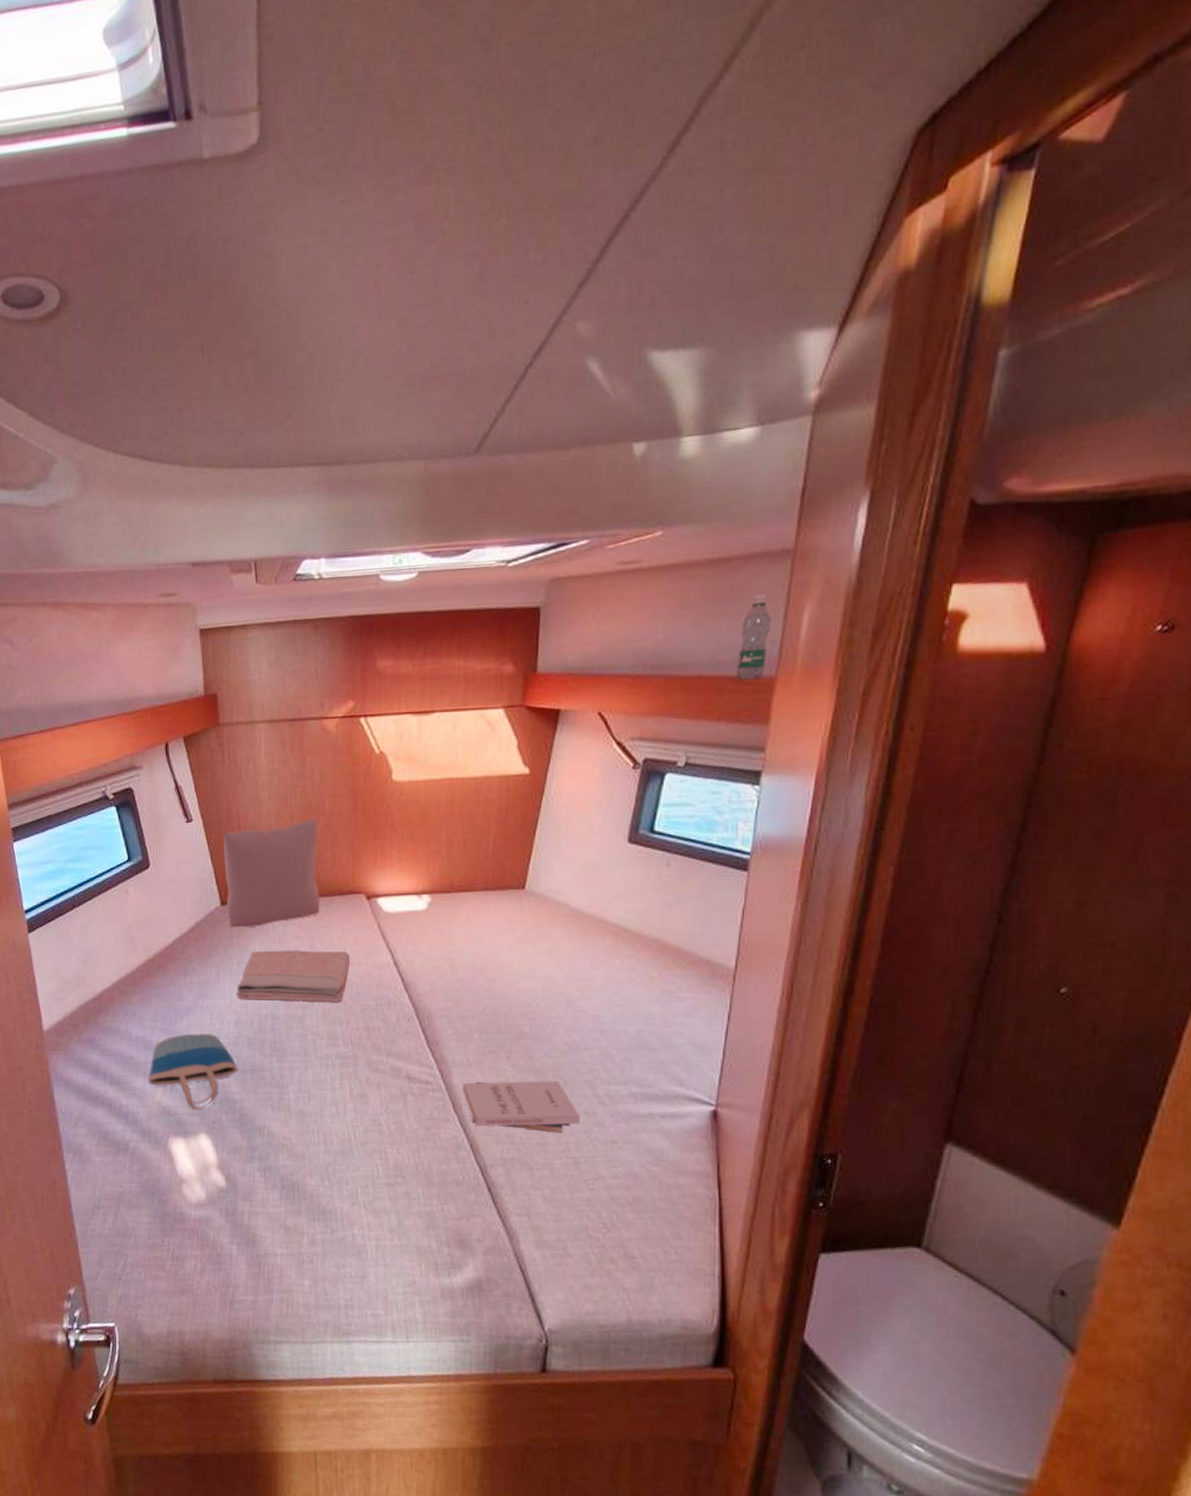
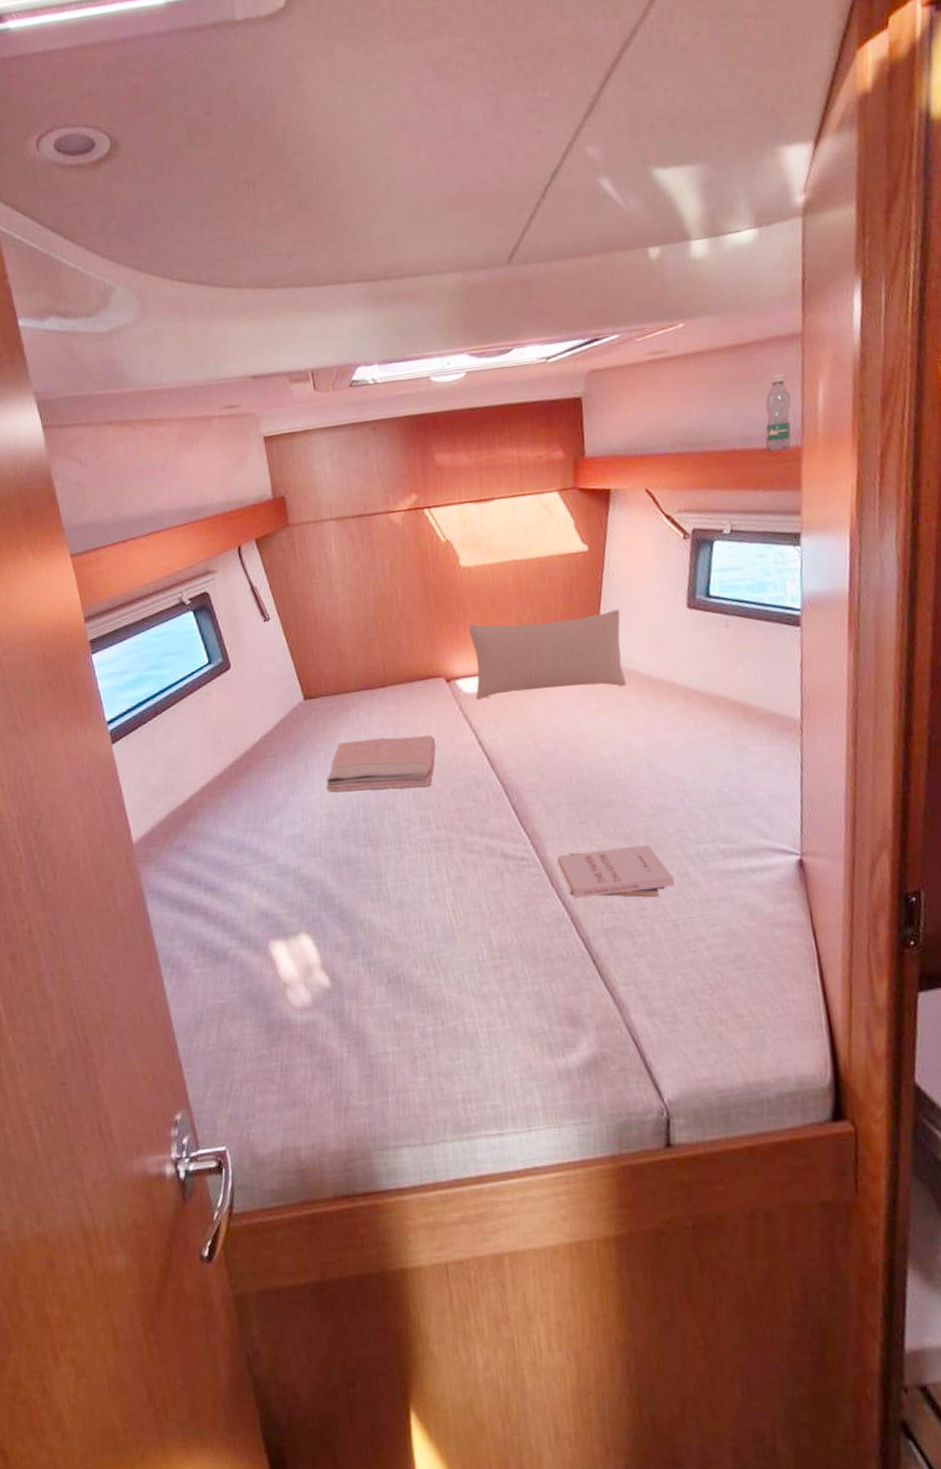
tote bag: present [148,1033,238,1109] -> none [244,830,334,909]
pillow: present [223,820,320,928] -> none [301,609,402,722]
pillow: none [395,838,556,919] -> present [469,609,626,699]

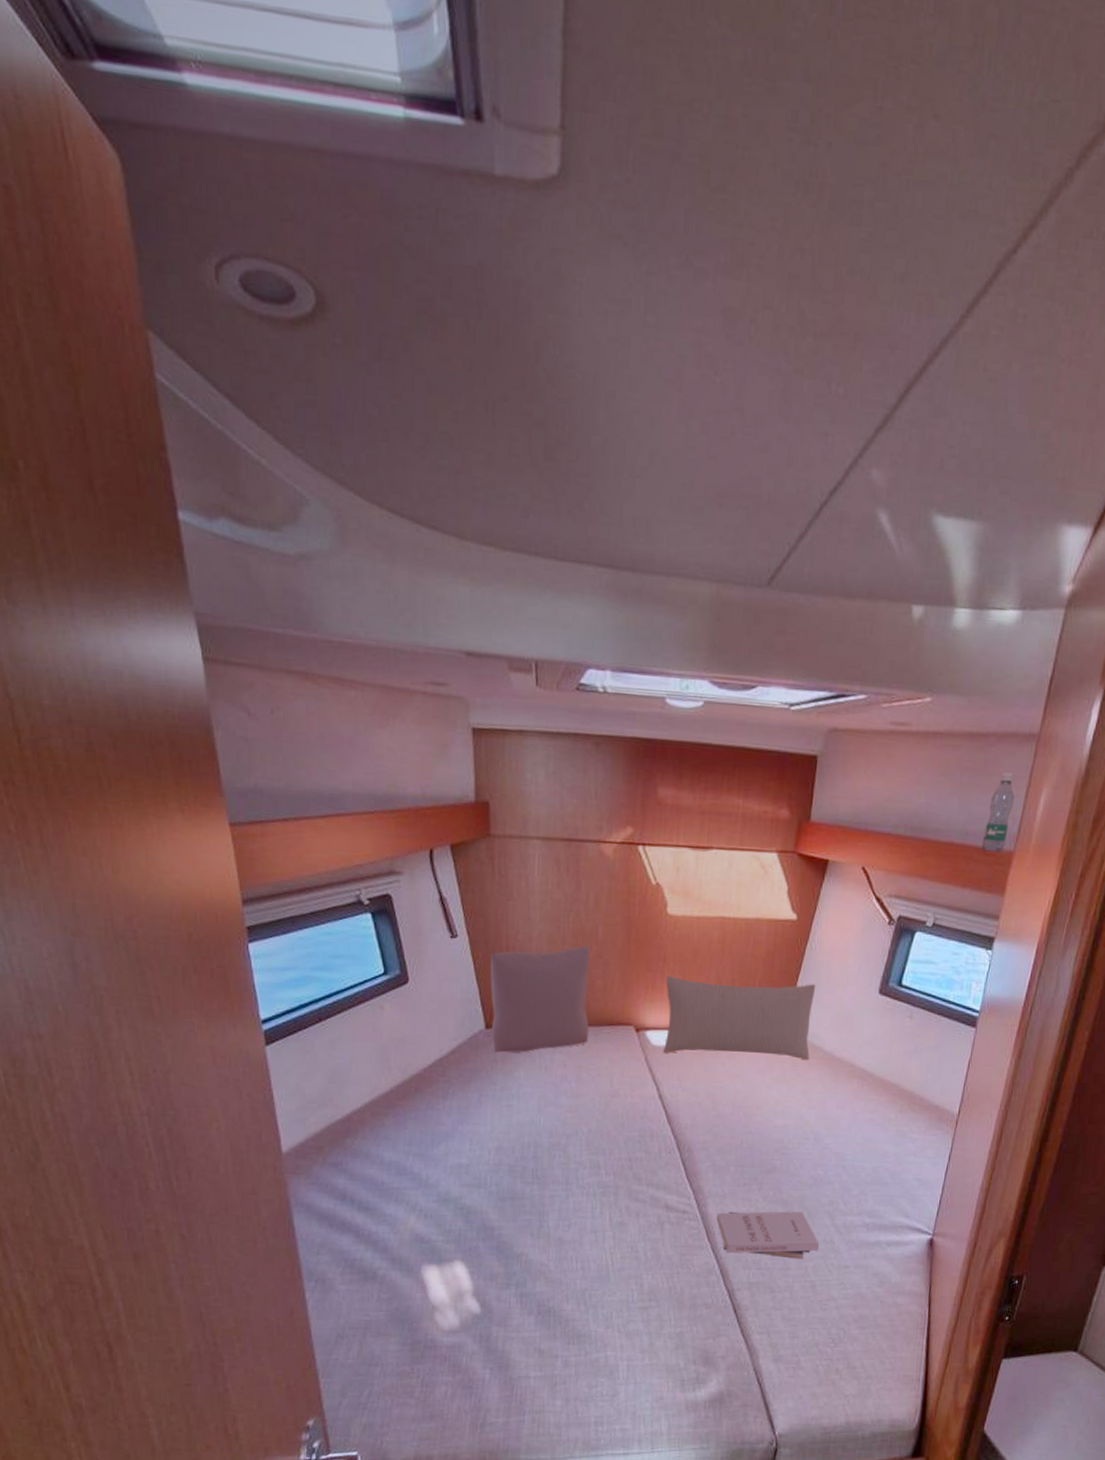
pillow: none [301,609,402,722] -> present [490,946,590,1053]
towel: present [326,735,436,793] -> none [499,1077,616,1133]

